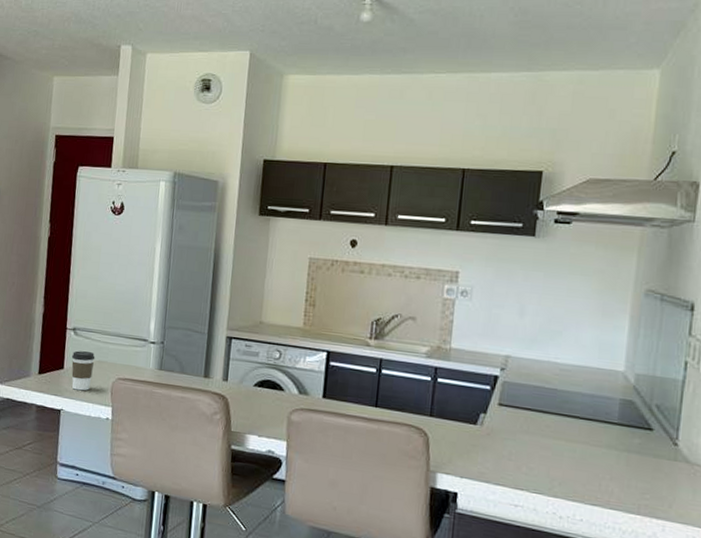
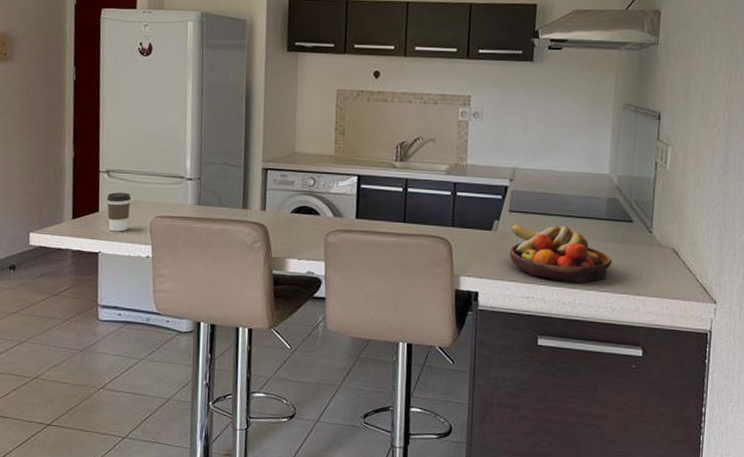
fruit bowl: none [496,420,624,497] -> present [509,224,612,284]

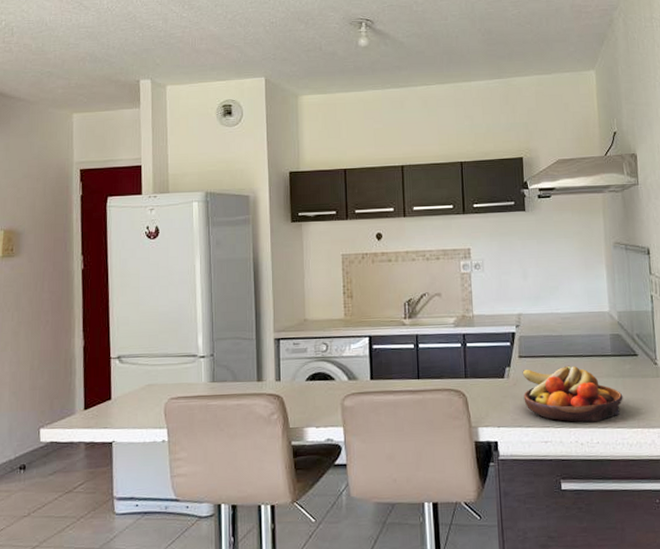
coffee cup: present [106,192,132,232] -> none [118,377,144,419]

